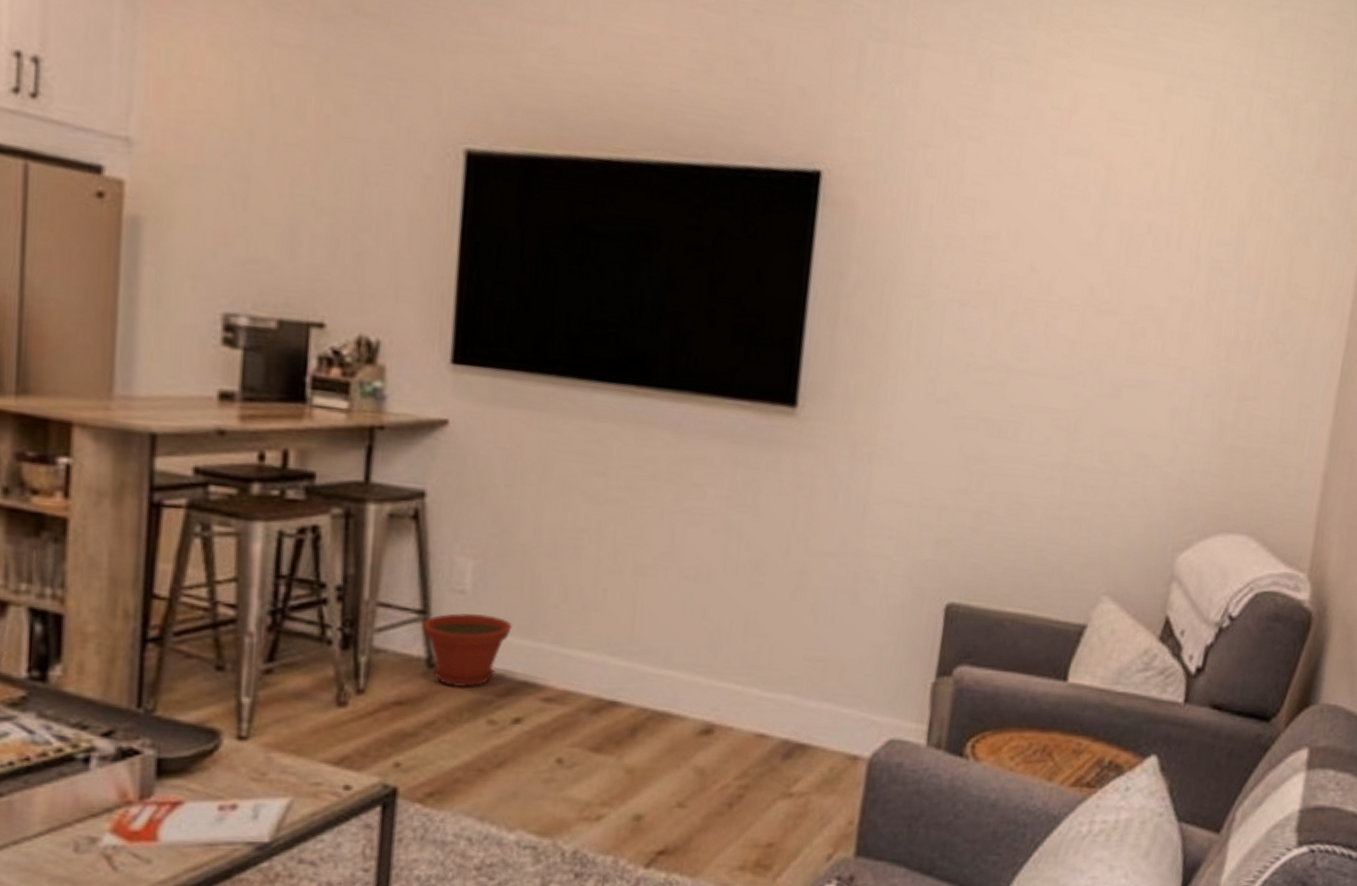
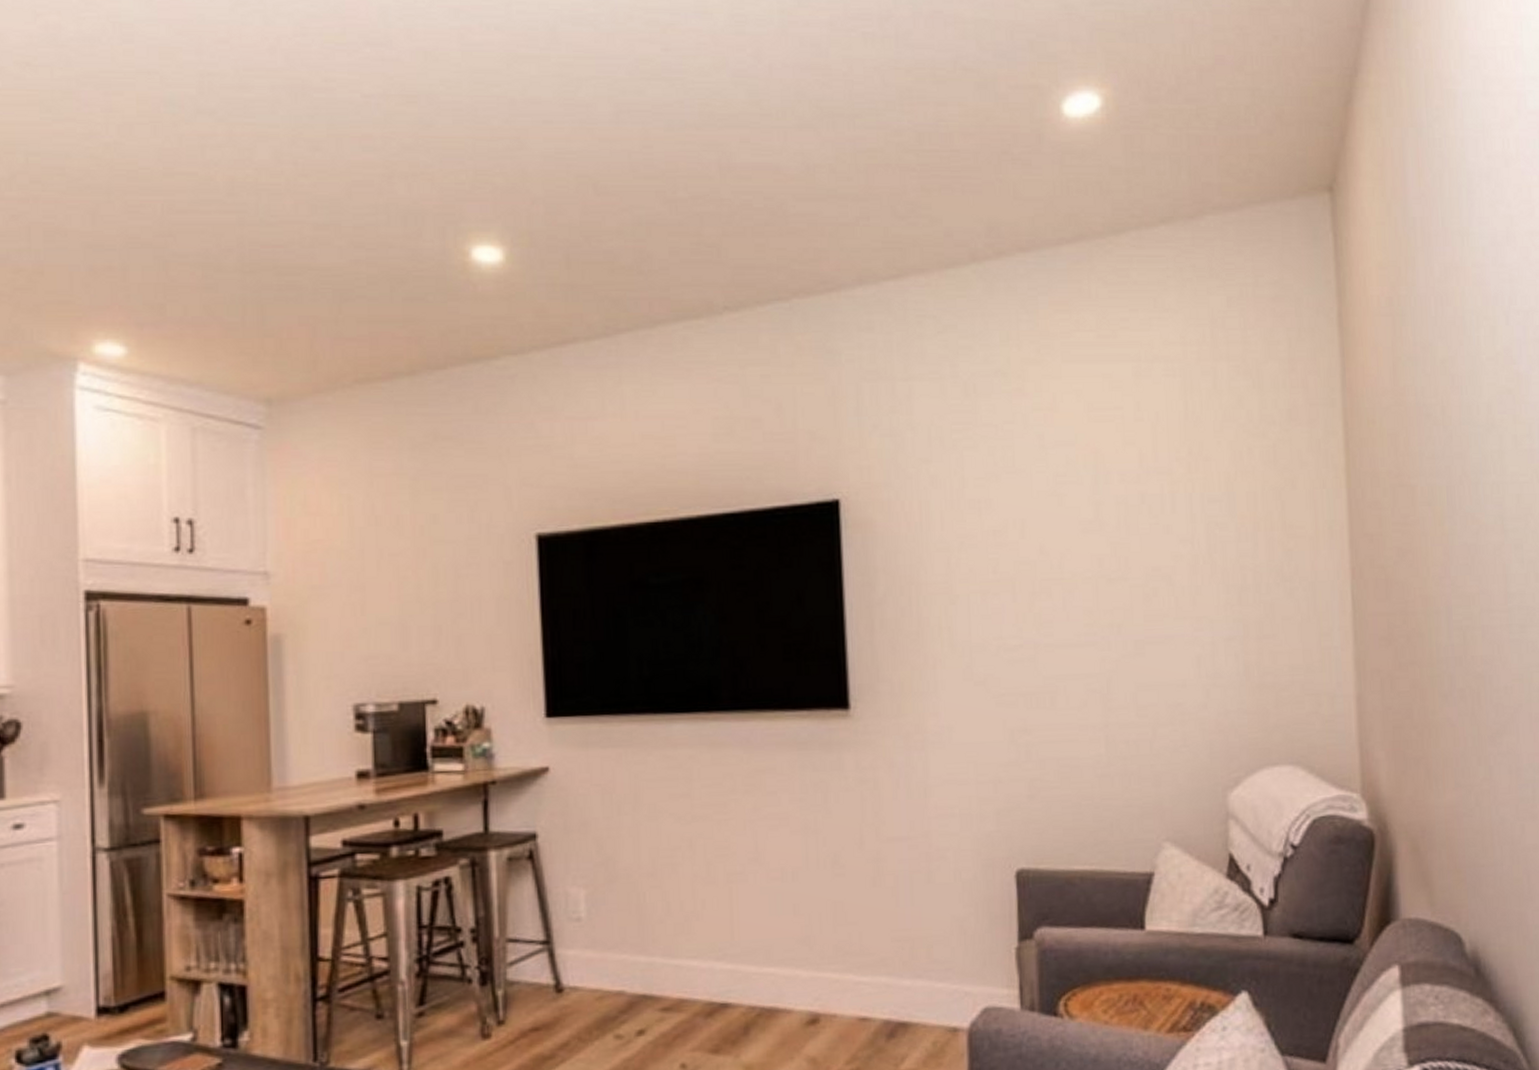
plant pot: present [422,613,512,688] -> none [547,937,626,1008]

